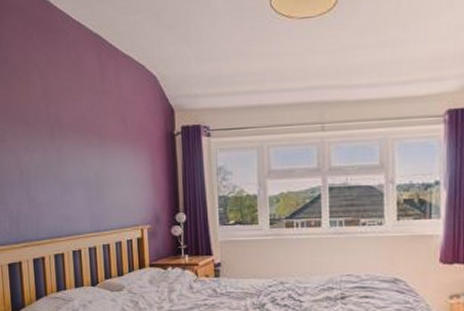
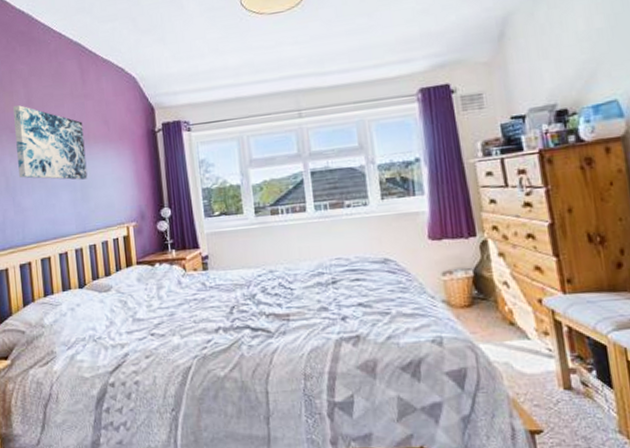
wall art: none [29,97,104,179] -> present [13,105,88,180]

